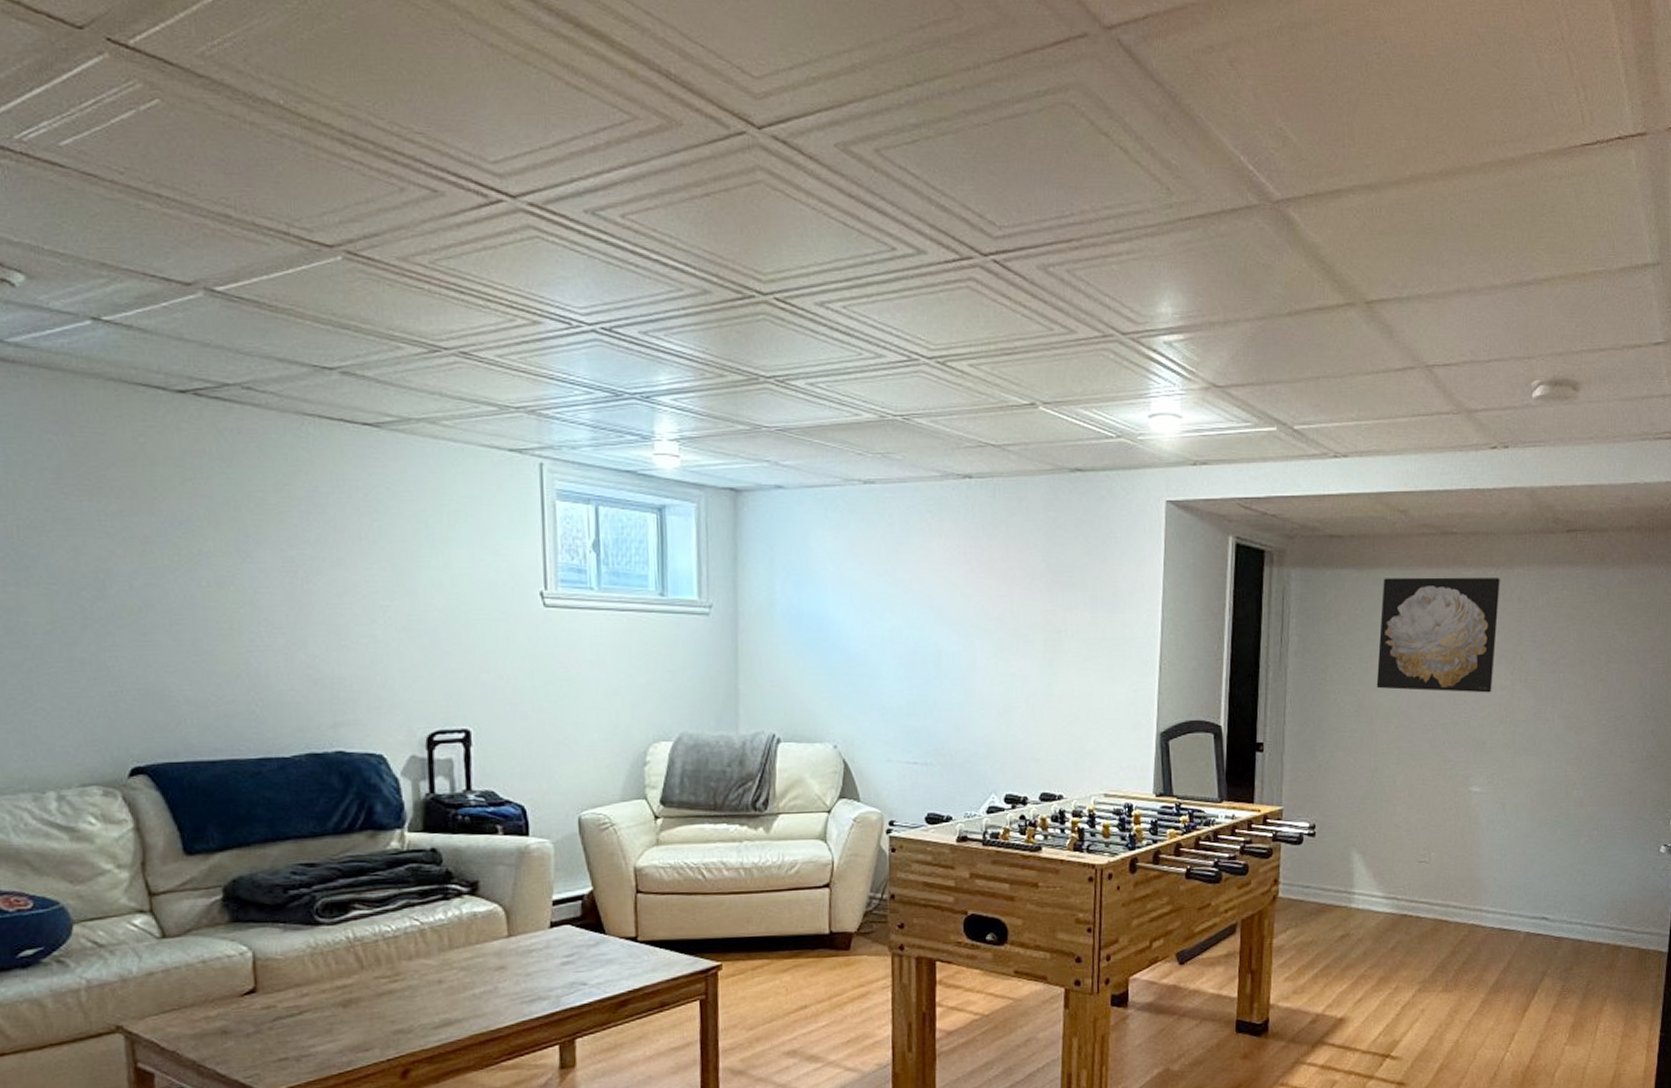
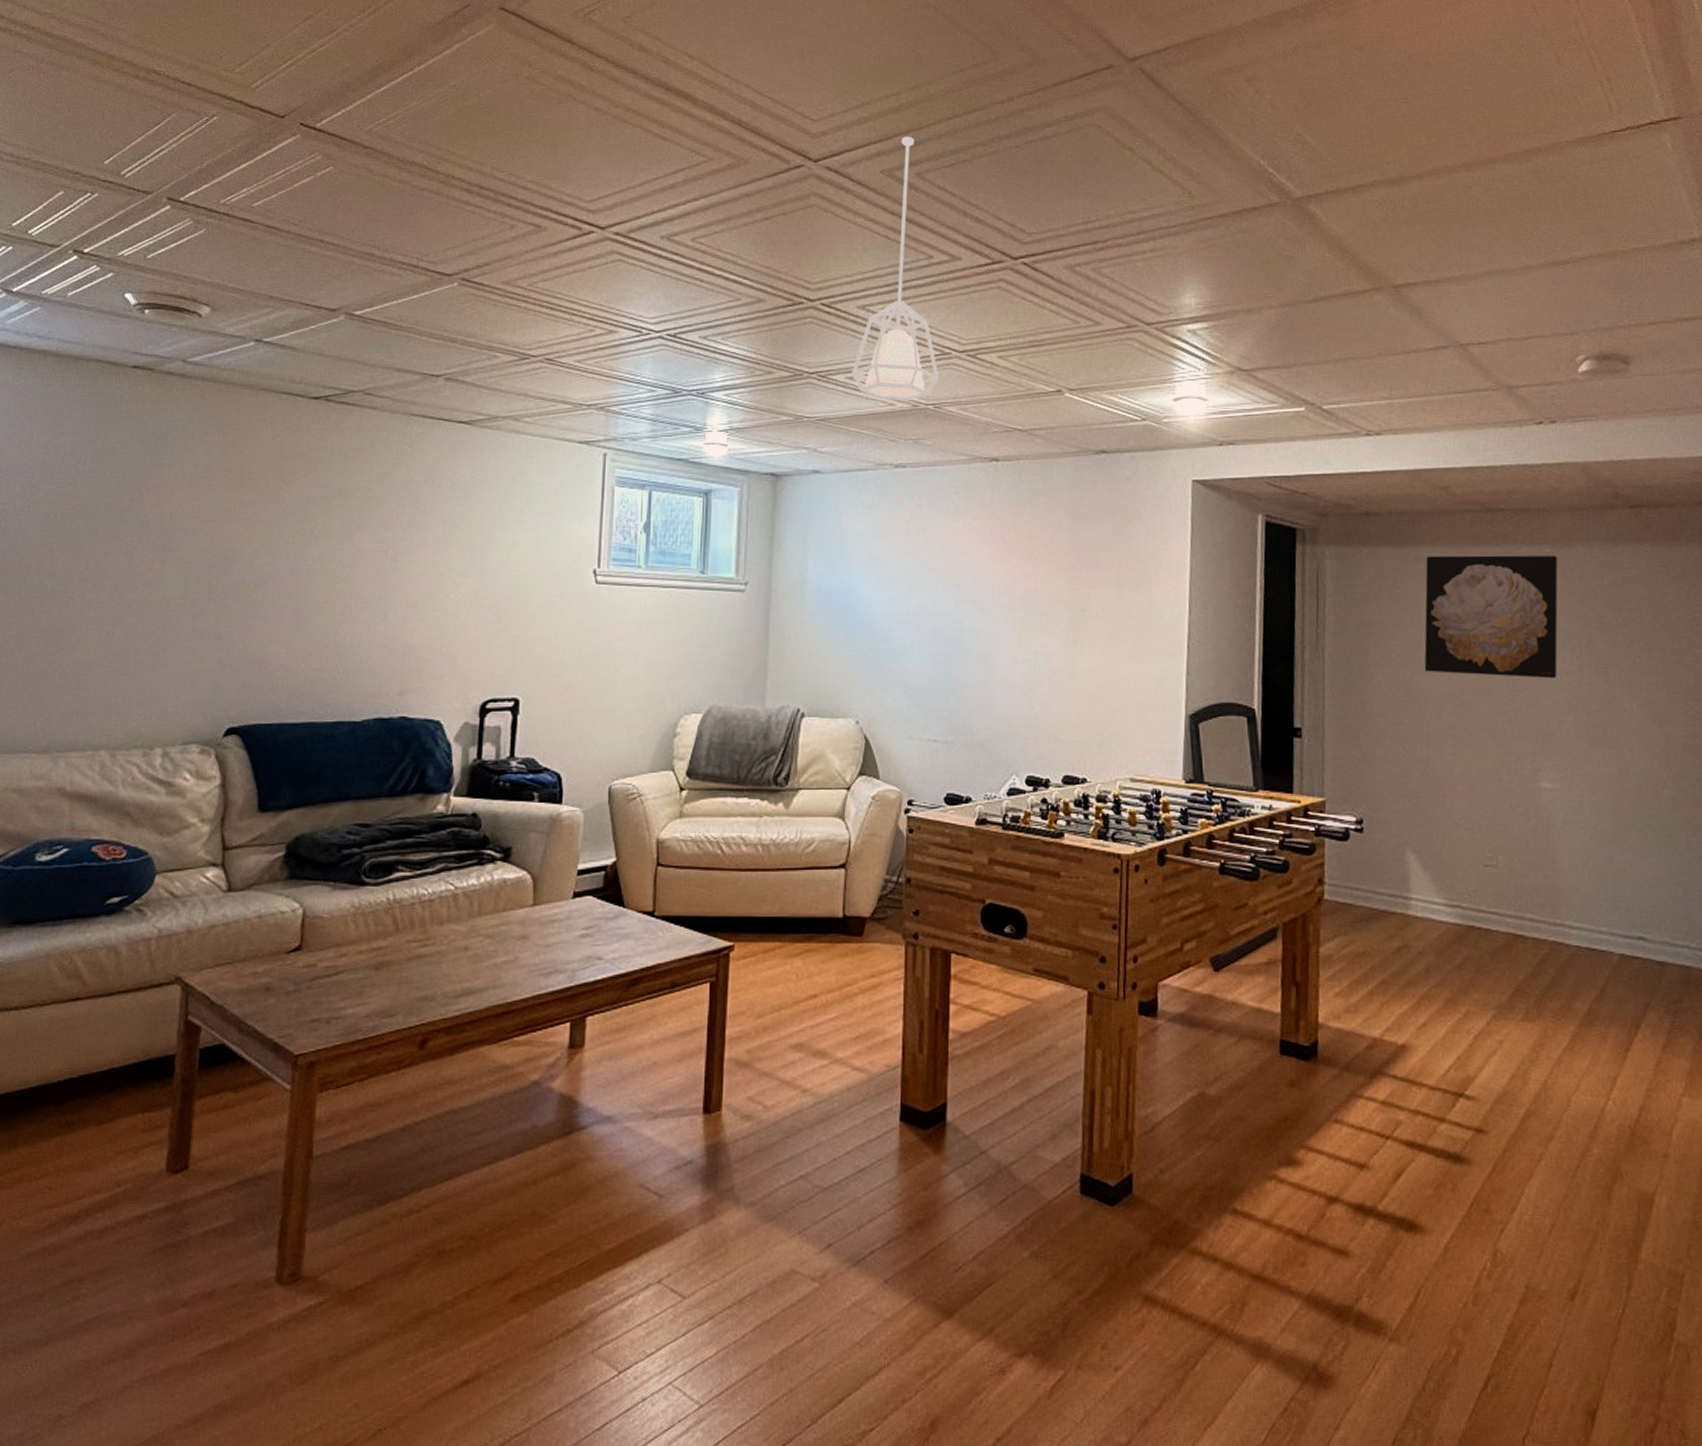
pendant lamp: none [811,104,908,412] -> present [851,136,940,401]

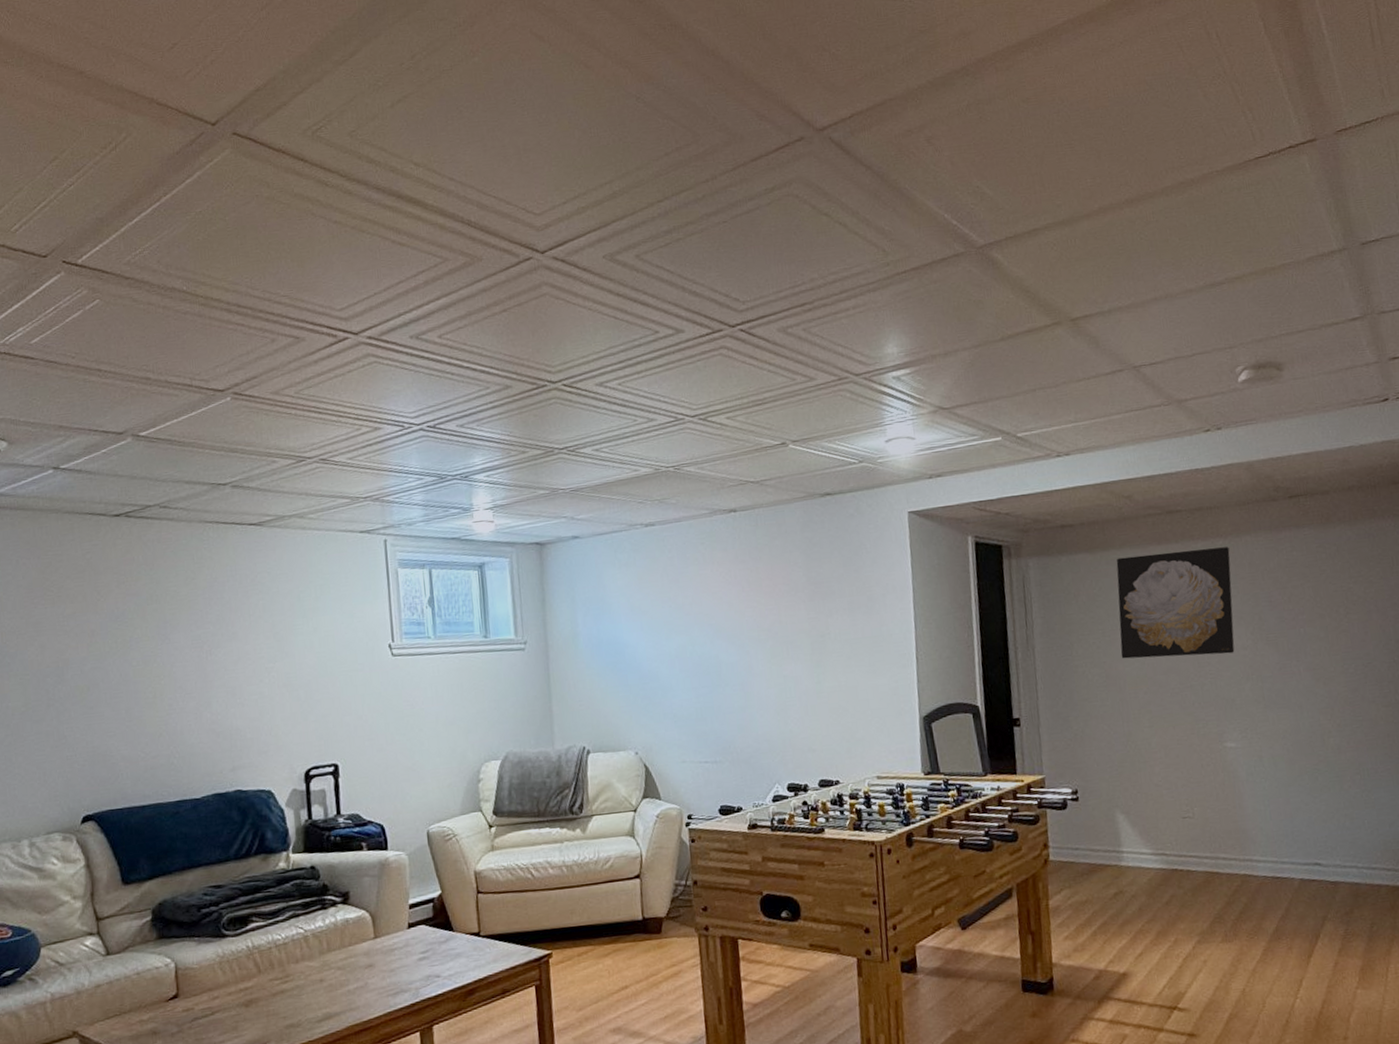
pendant lamp: present [851,136,940,401] -> none [596,221,677,467]

